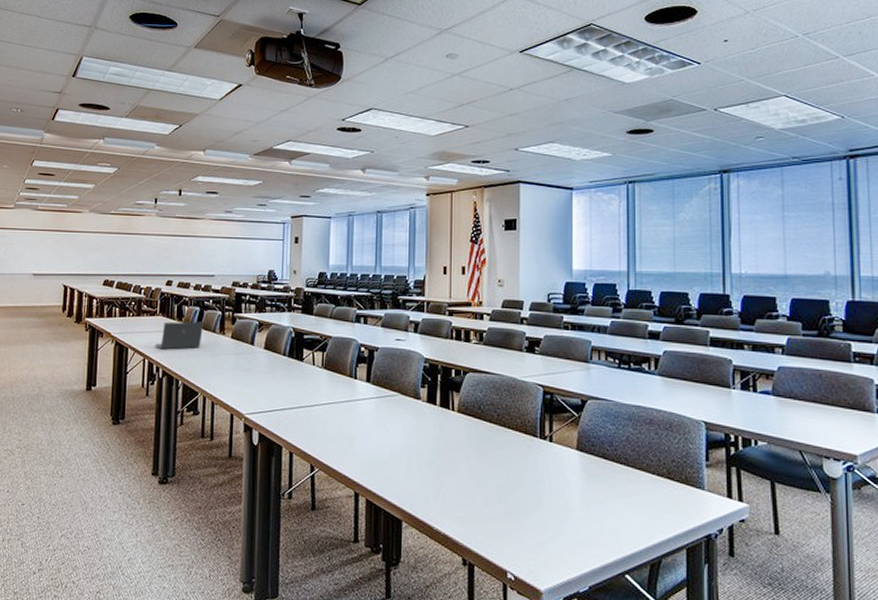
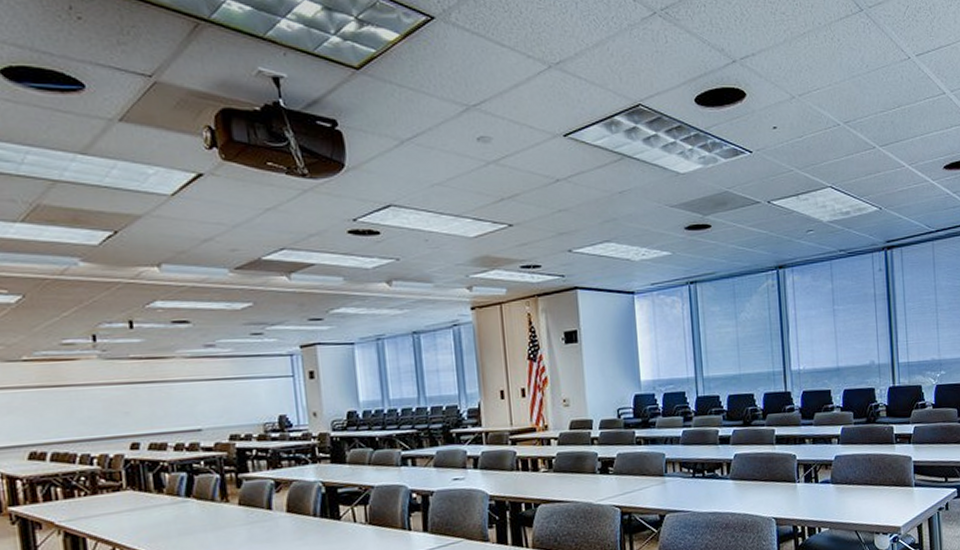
laptop: present [154,321,203,350] -> none [126,489,197,533]

